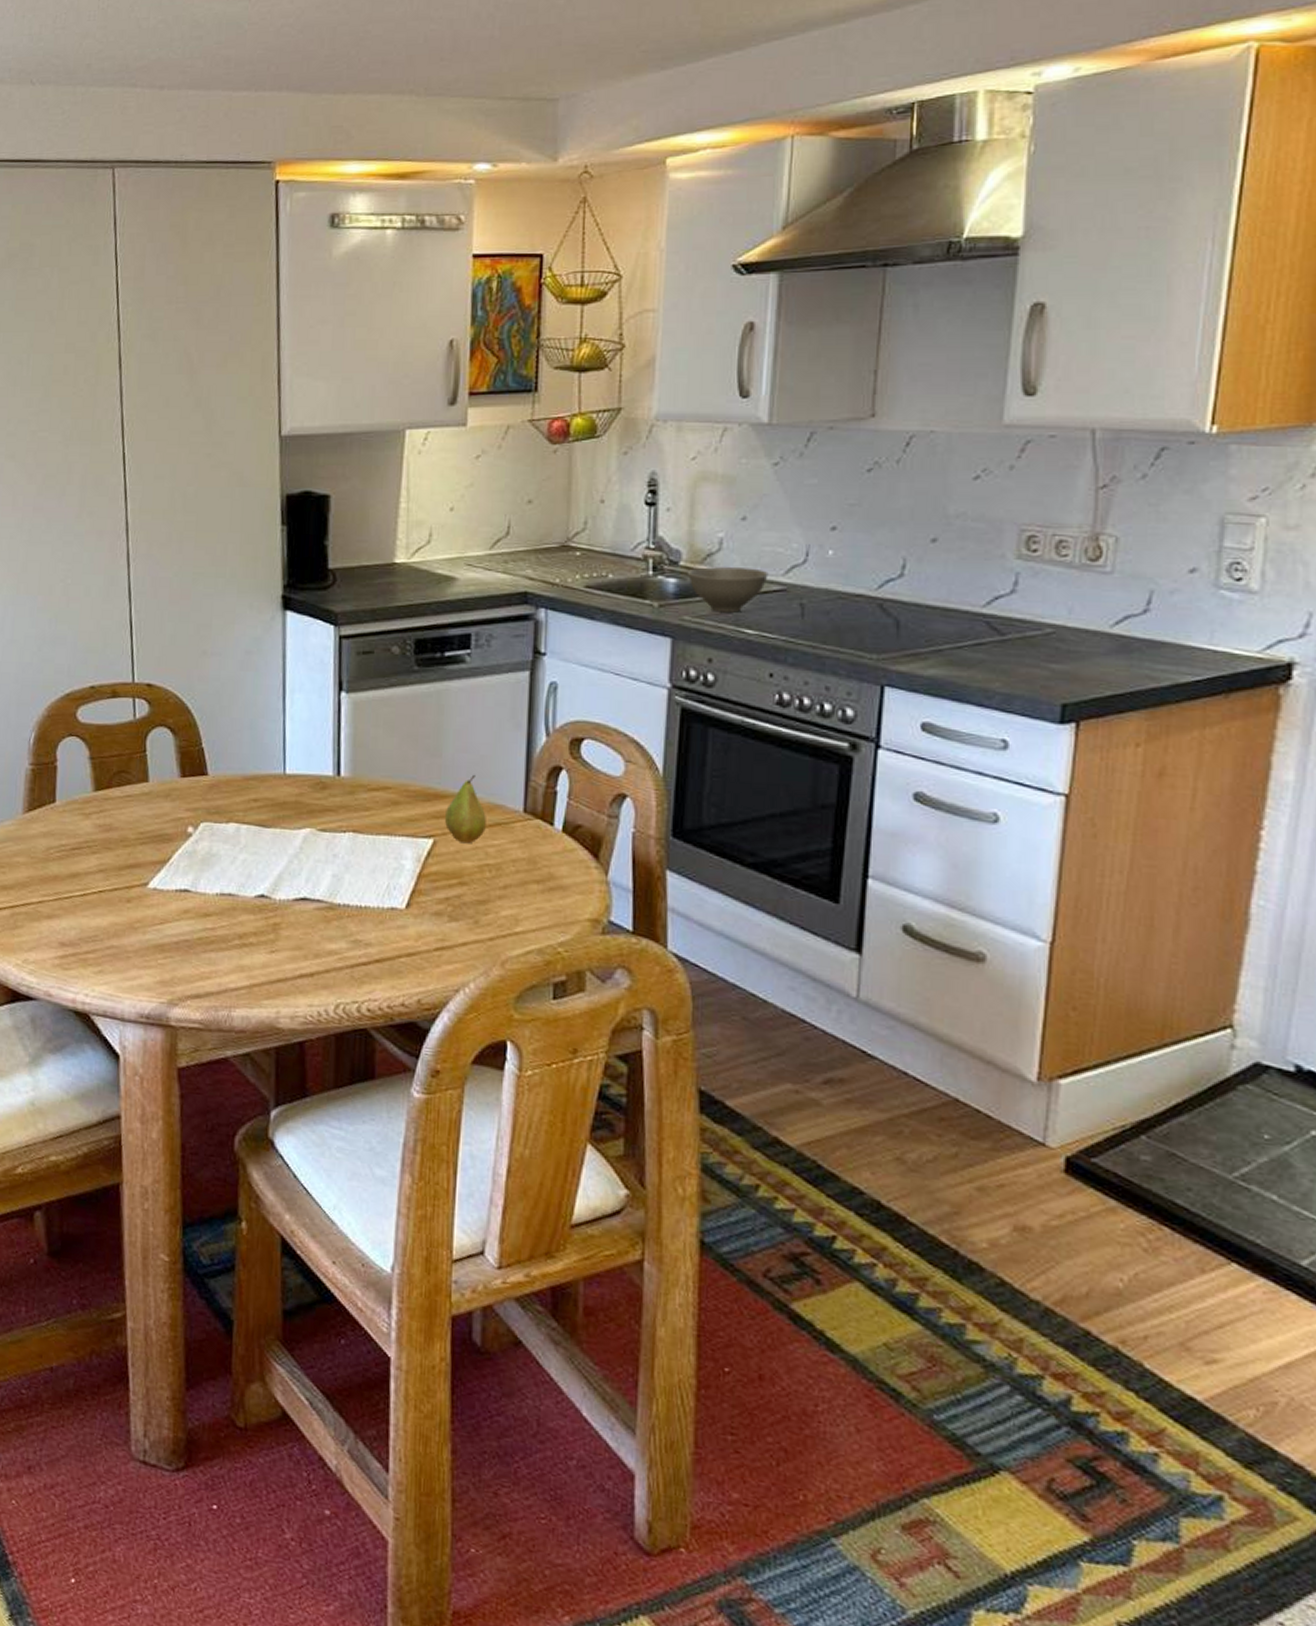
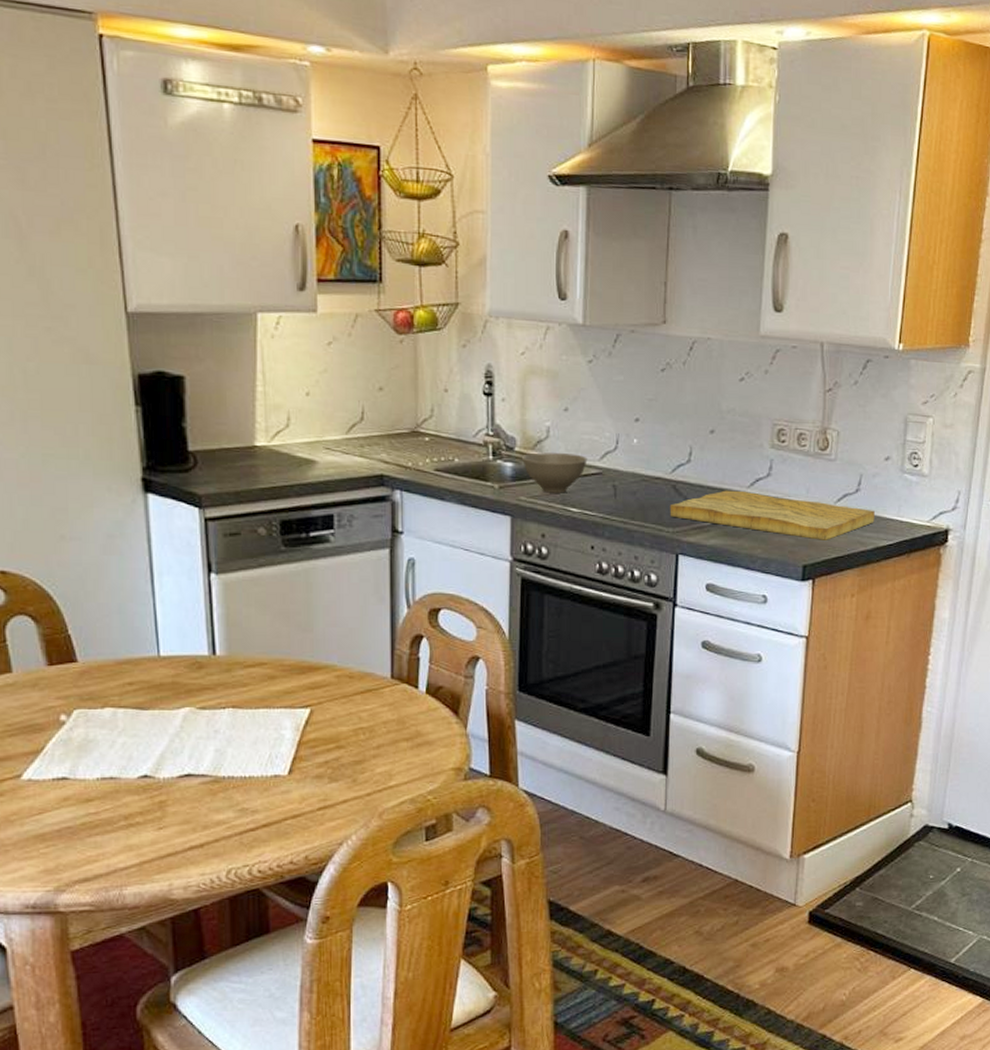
fruit: present [444,774,486,844] -> none [319,646,358,711]
cutting board: none [873,610,1173,674] -> present [670,490,875,540]

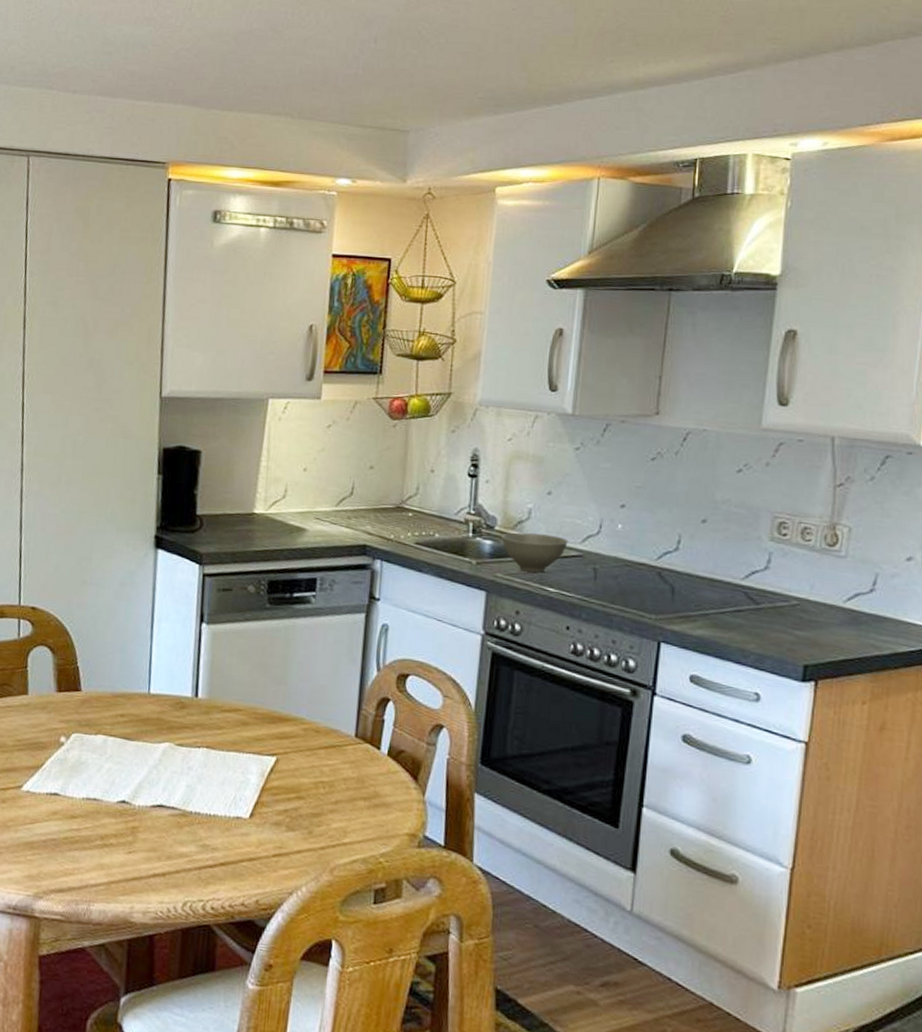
cutting board: present [670,490,875,540] -> none [653,580,893,641]

